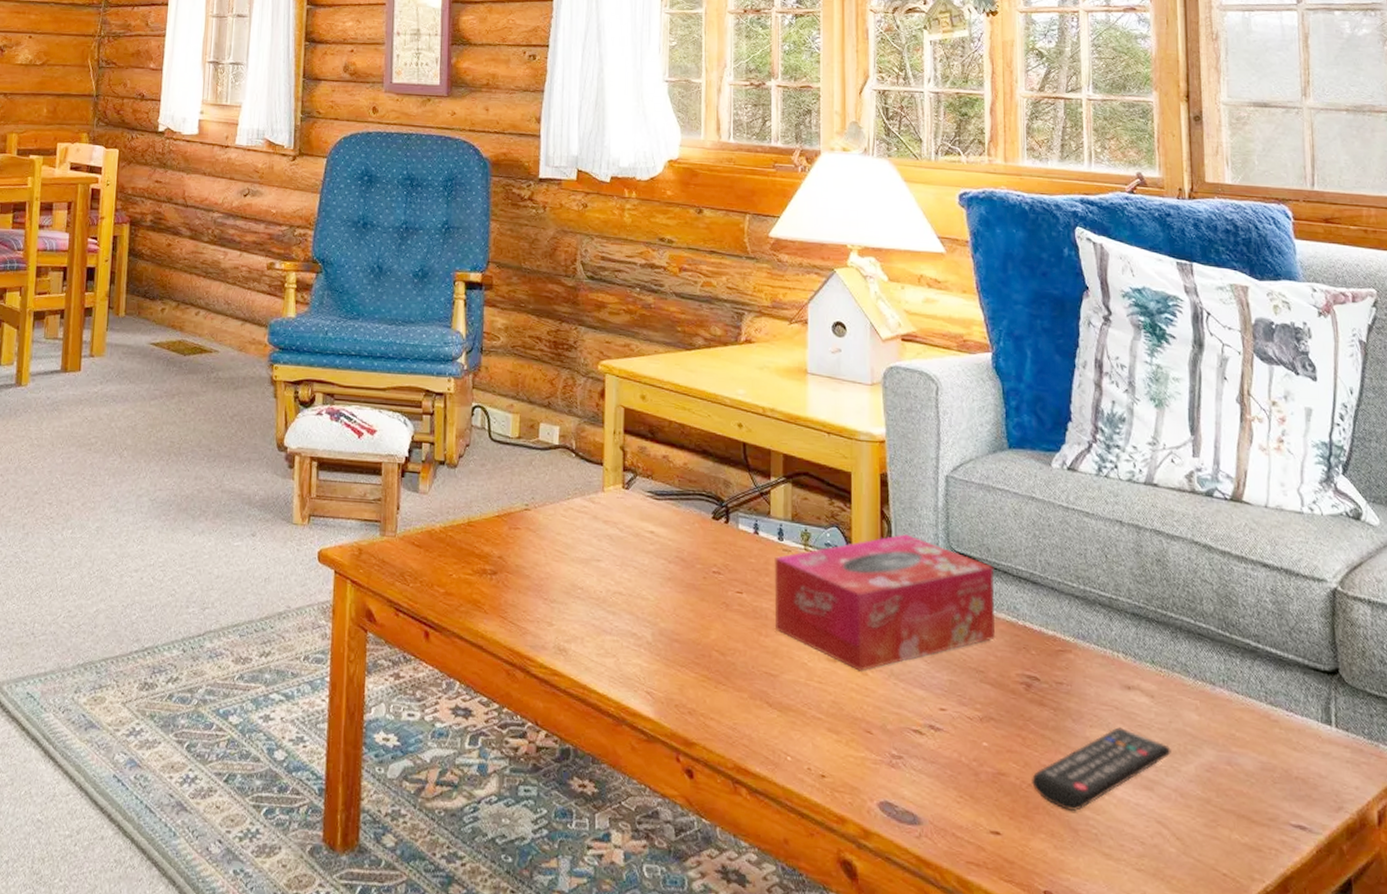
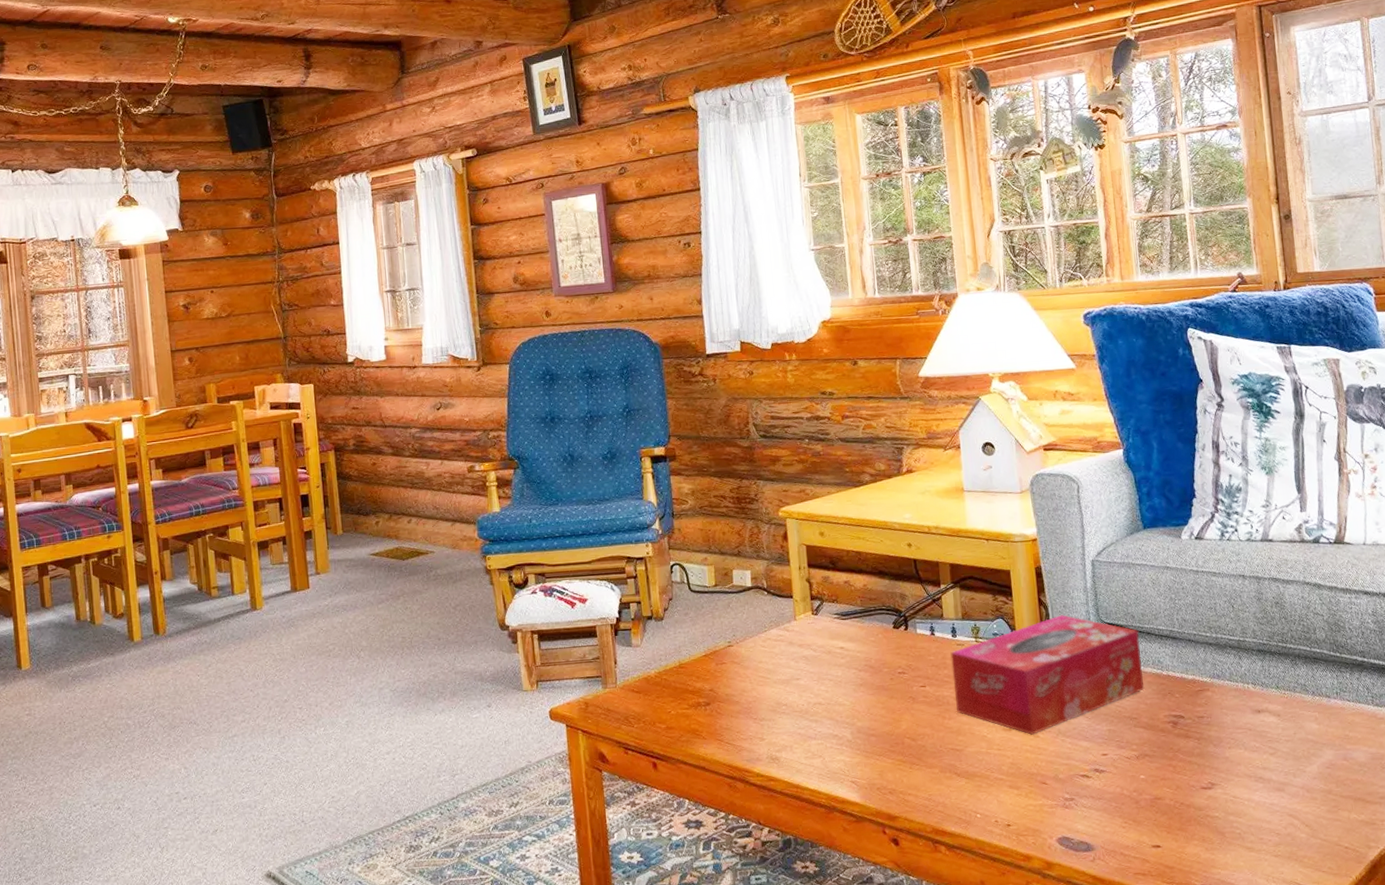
remote control: present [1032,727,1171,812] -> none [1183,745,1297,819]

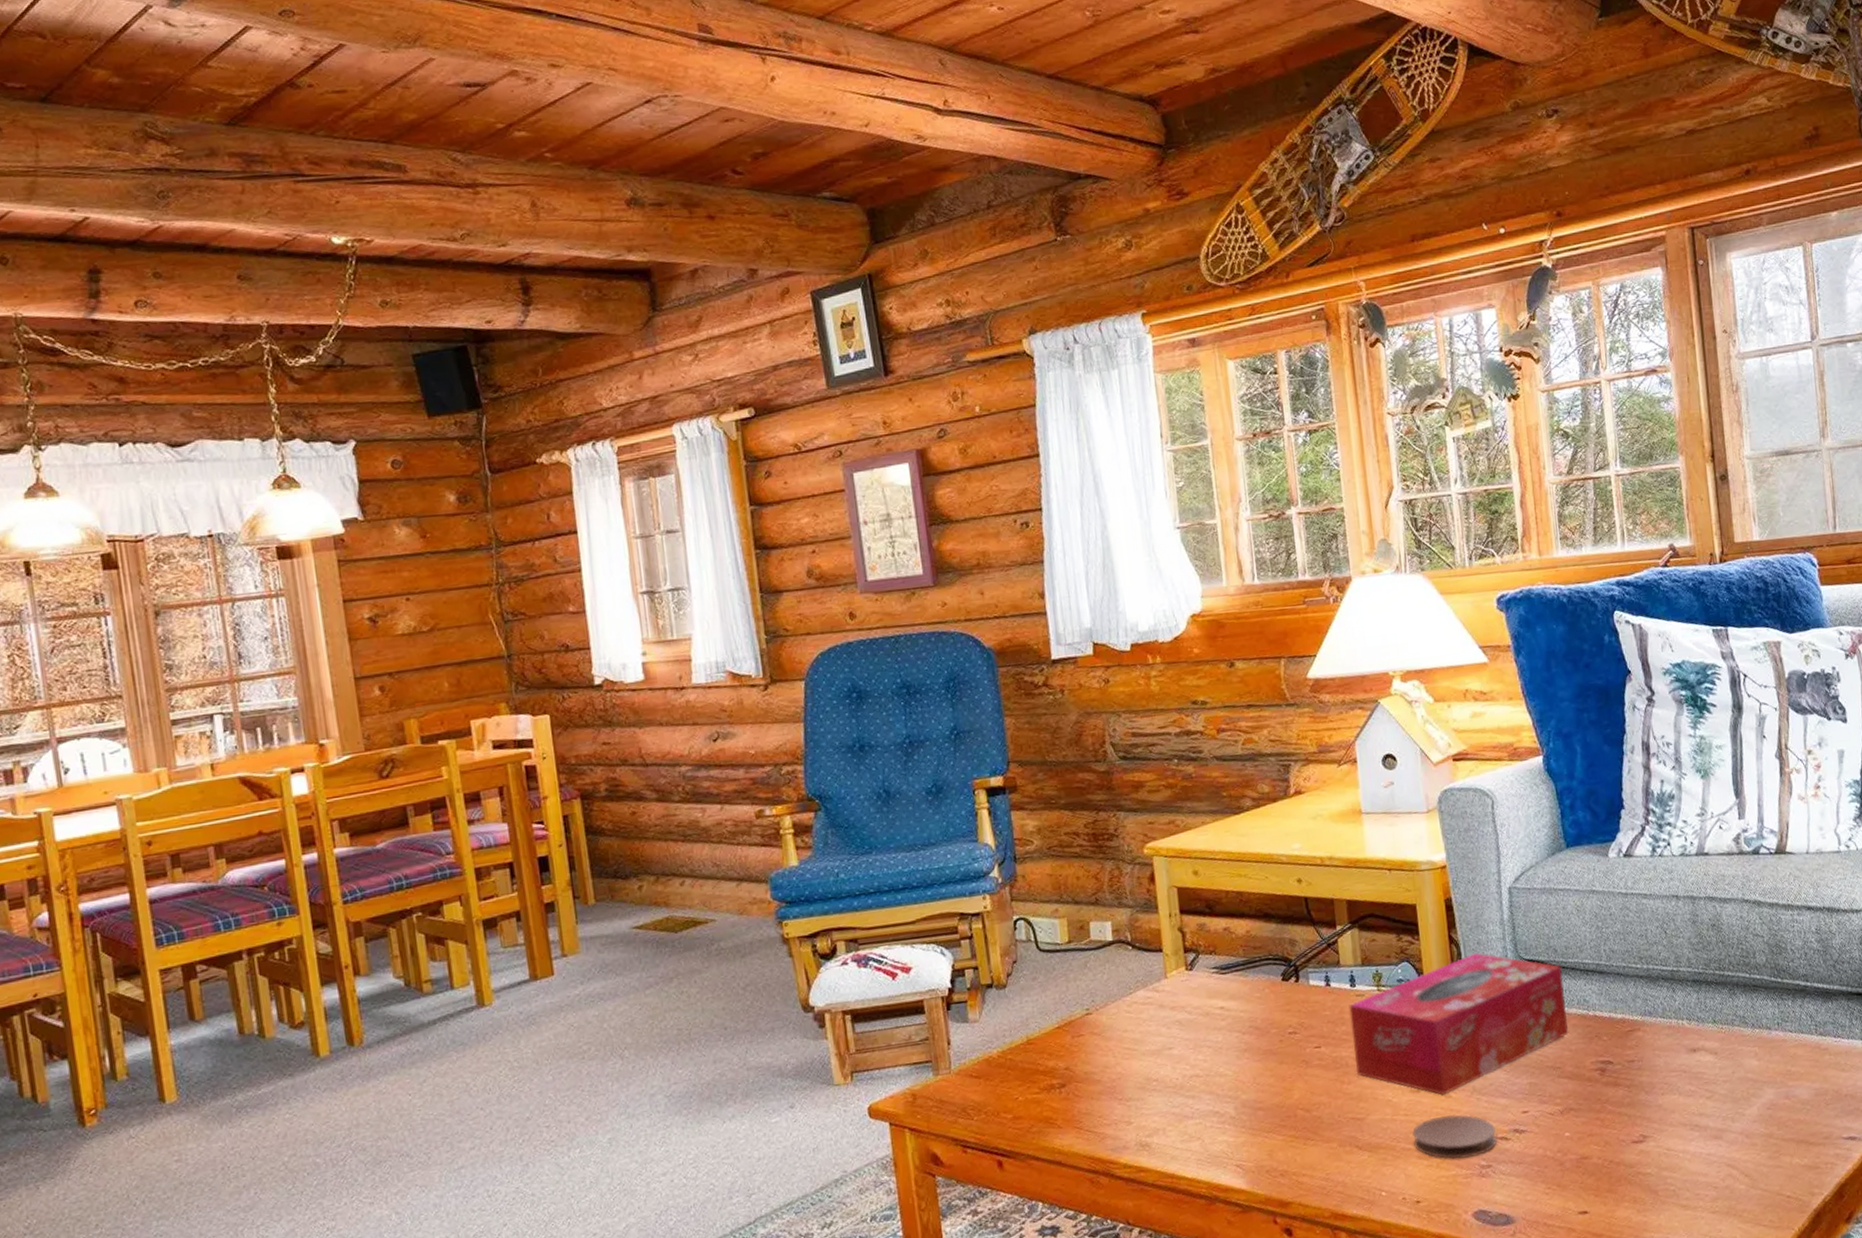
coaster: none [1005,752,1079,791] -> present [1412,1114,1497,1160]

